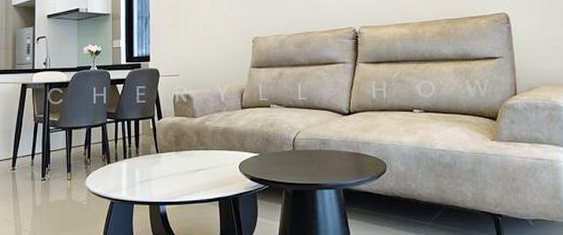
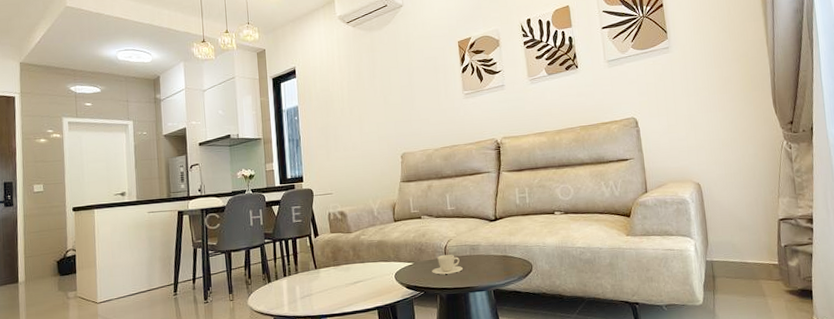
cup: none [278,148,312,168] -> present [432,255,464,275]

